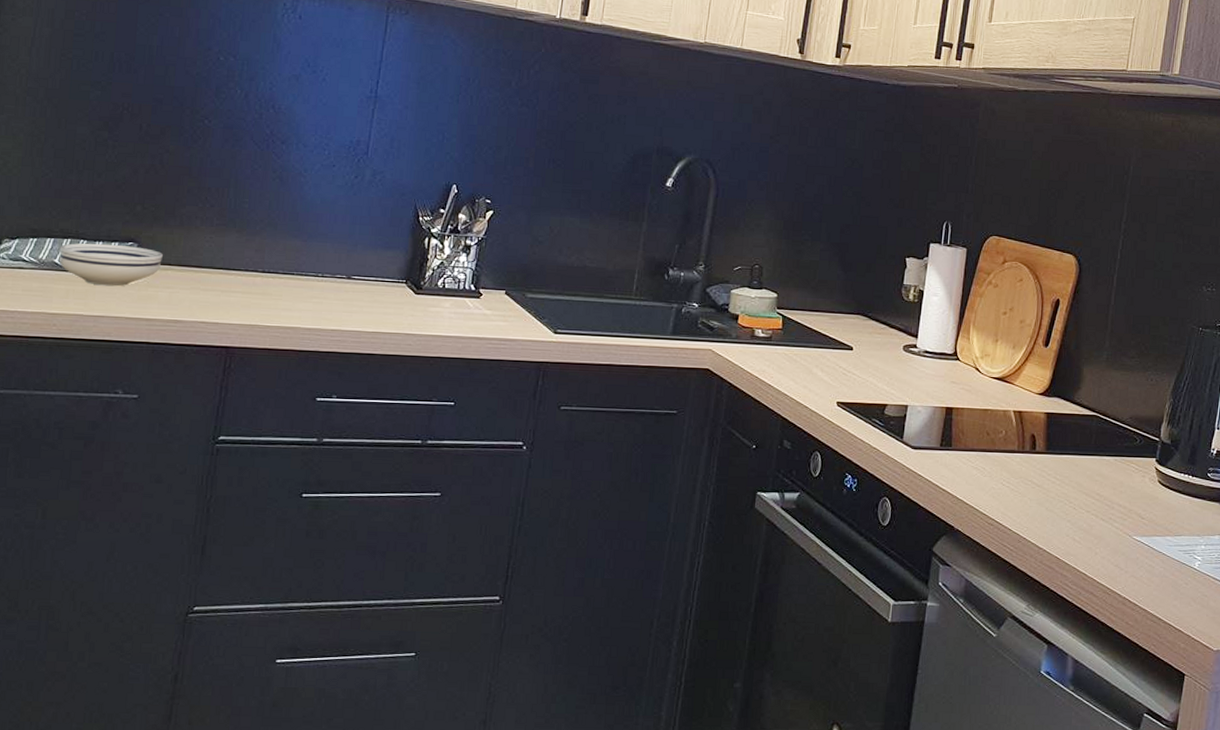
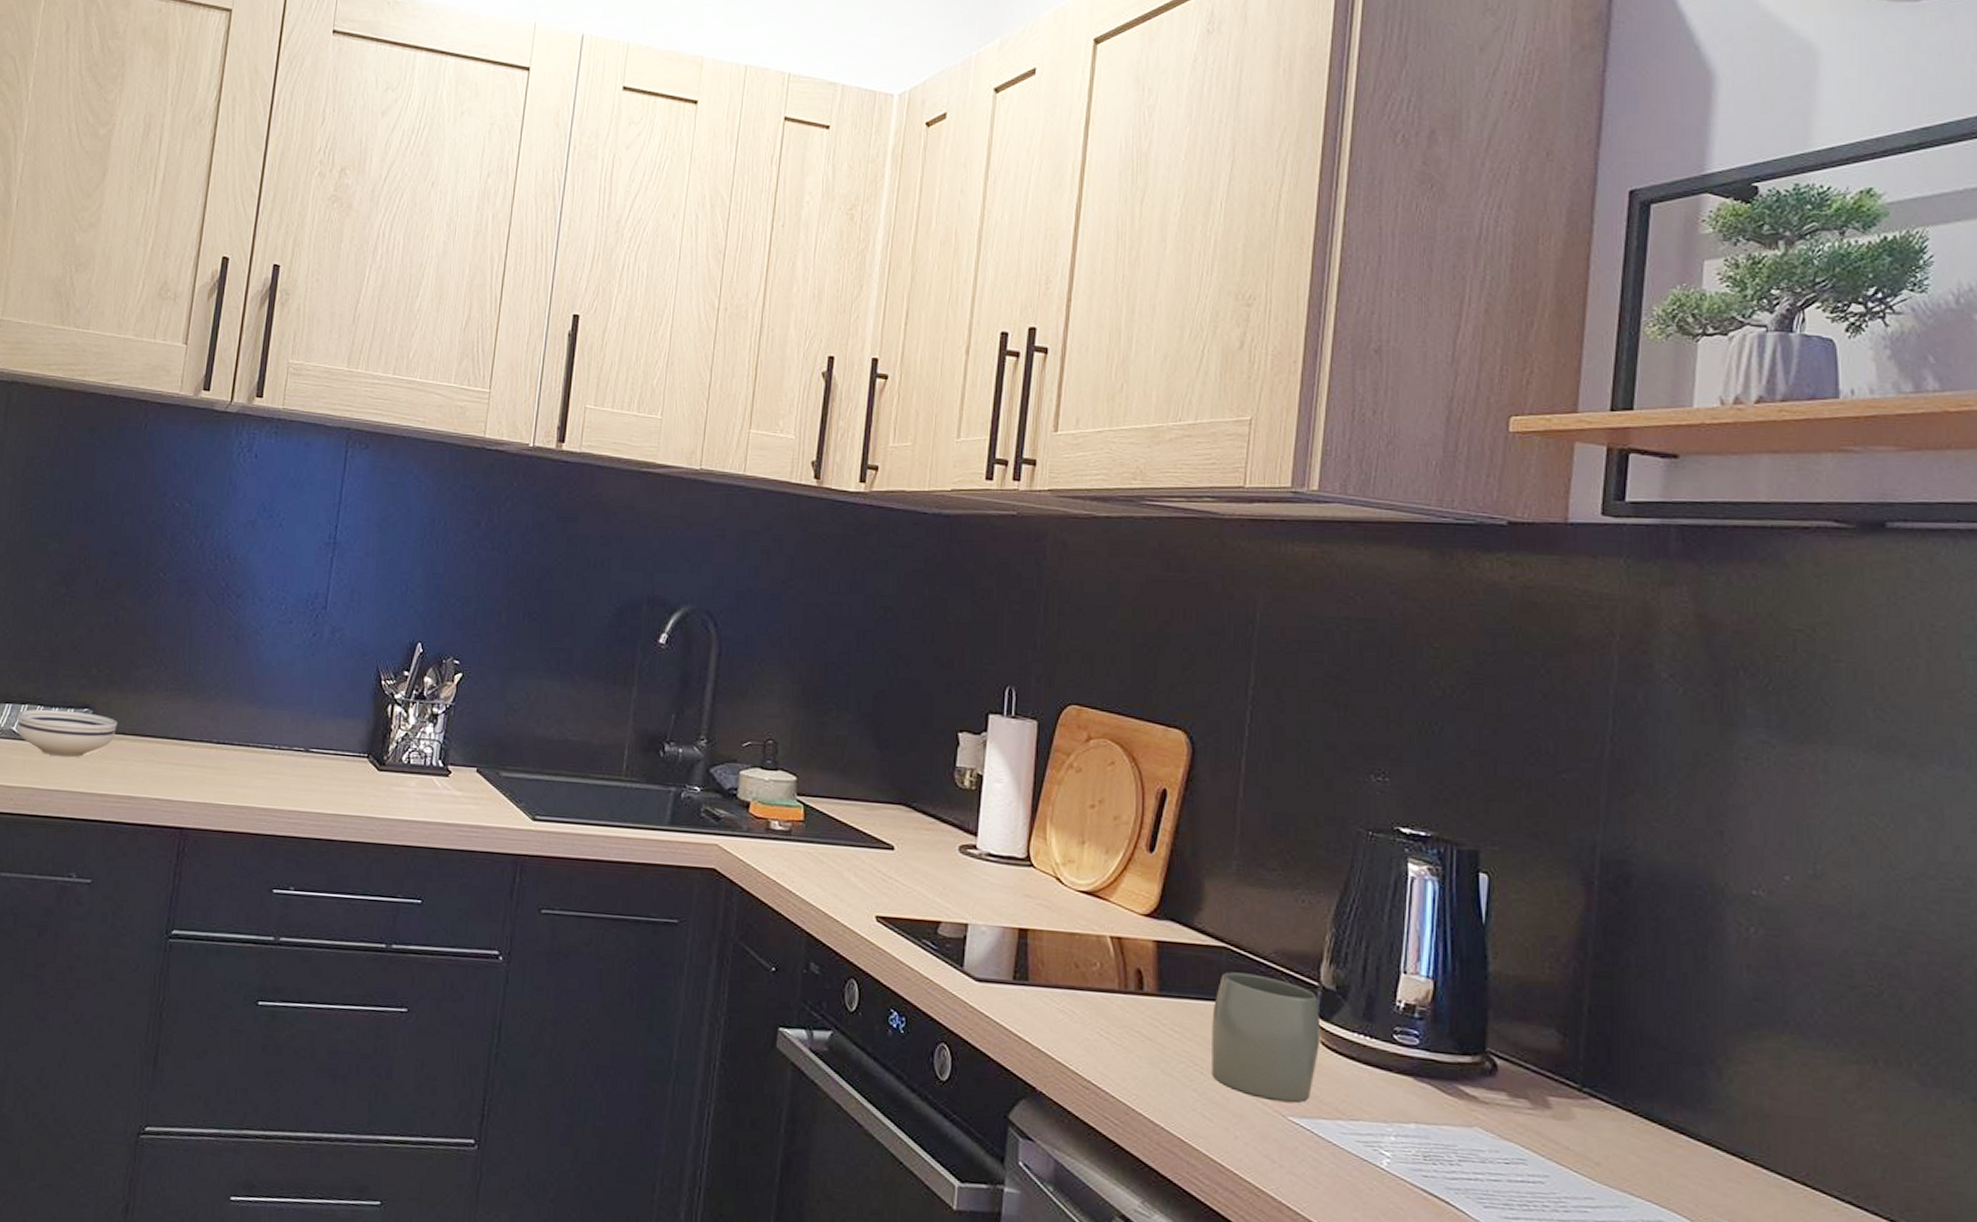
mug: none [1081,433,1159,526] -> present [1211,972,1321,1103]

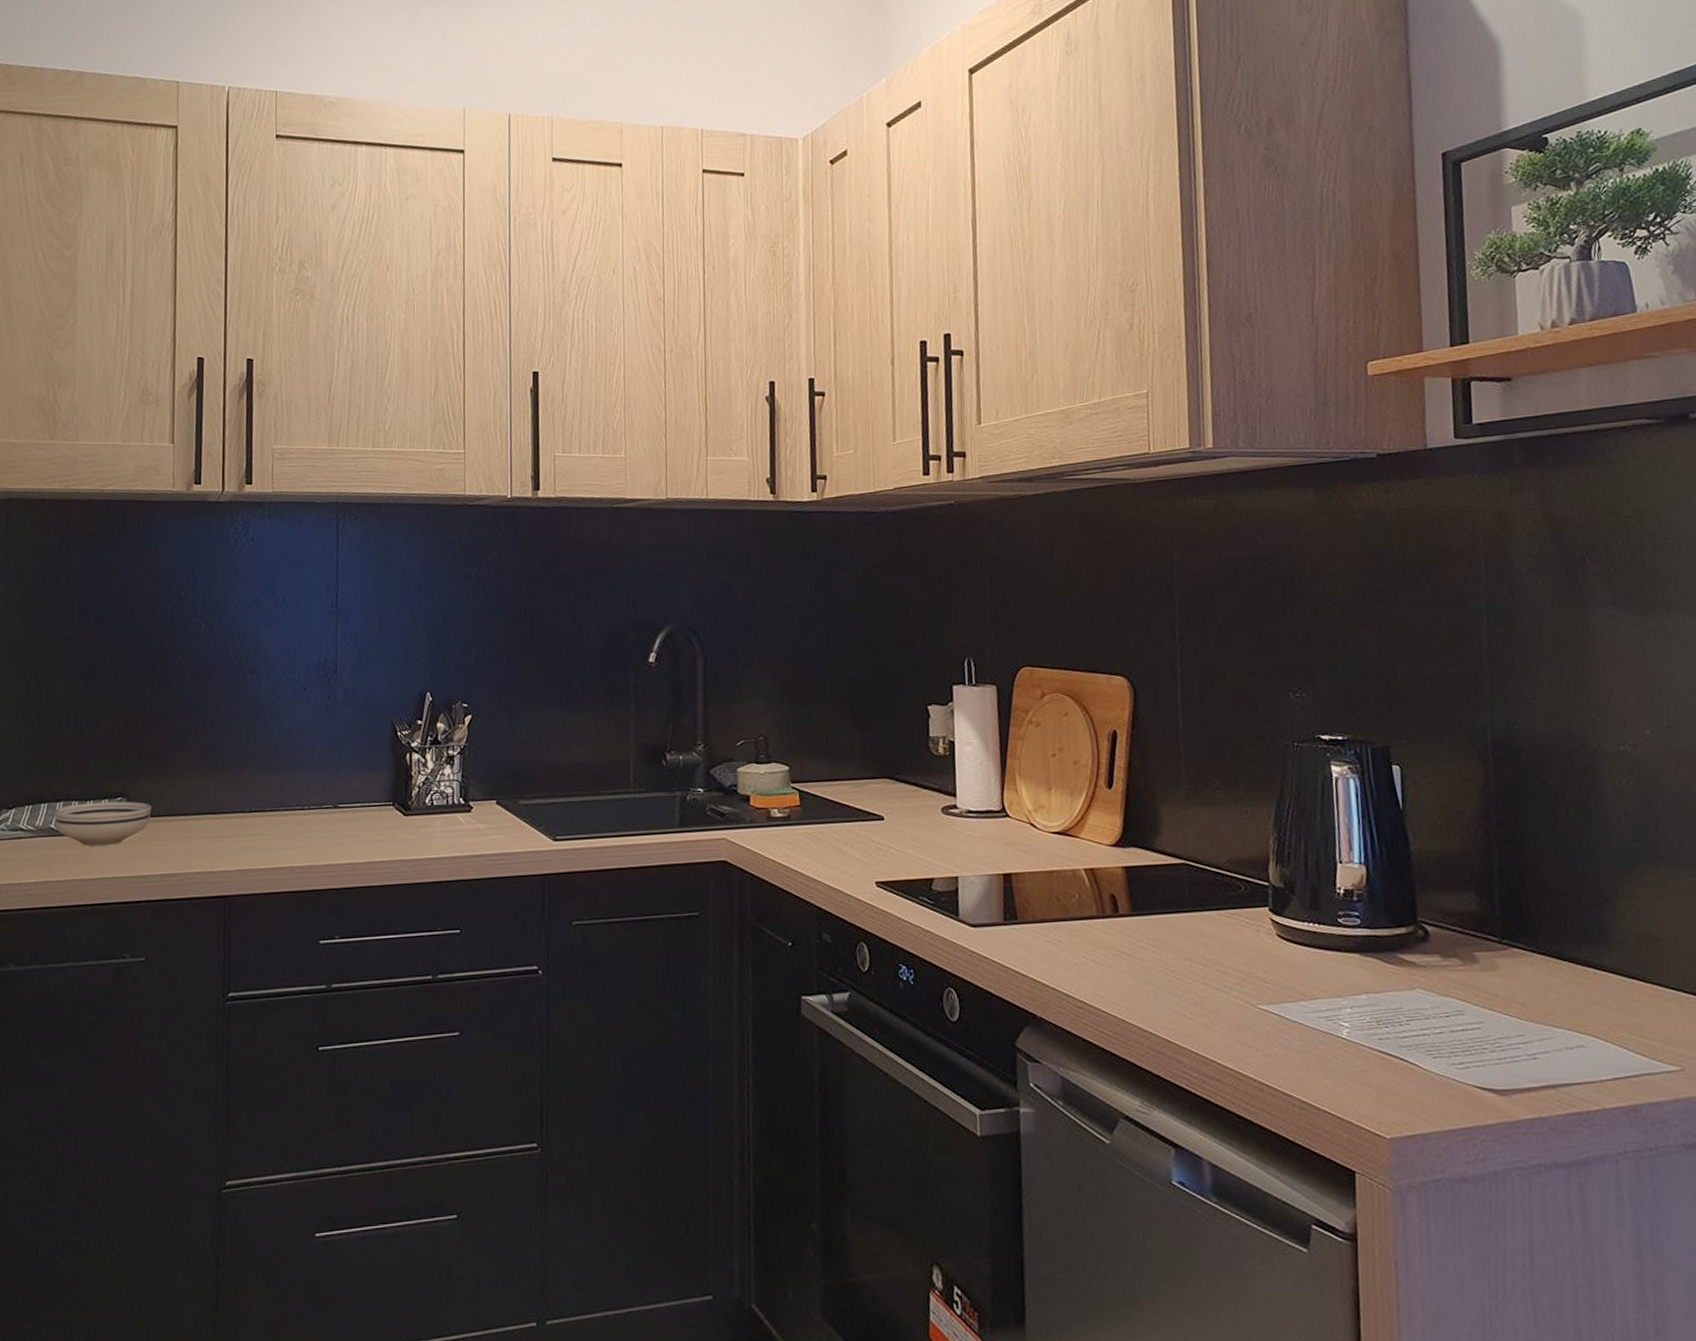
mug: present [1211,972,1321,1103] -> none [1181,883,1277,994]

